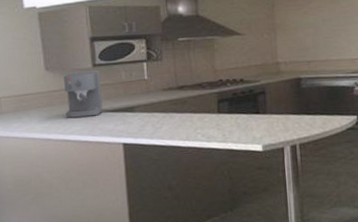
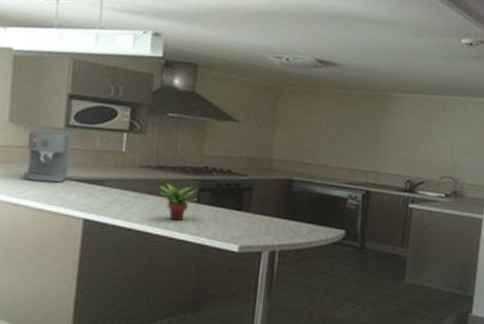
succulent plant: none [183,98,218,132] -> present [160,183,198,221]

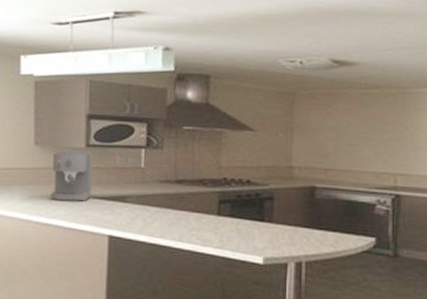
succulent plant: present [160,183,198,221] -> none [180,196,218,235]

